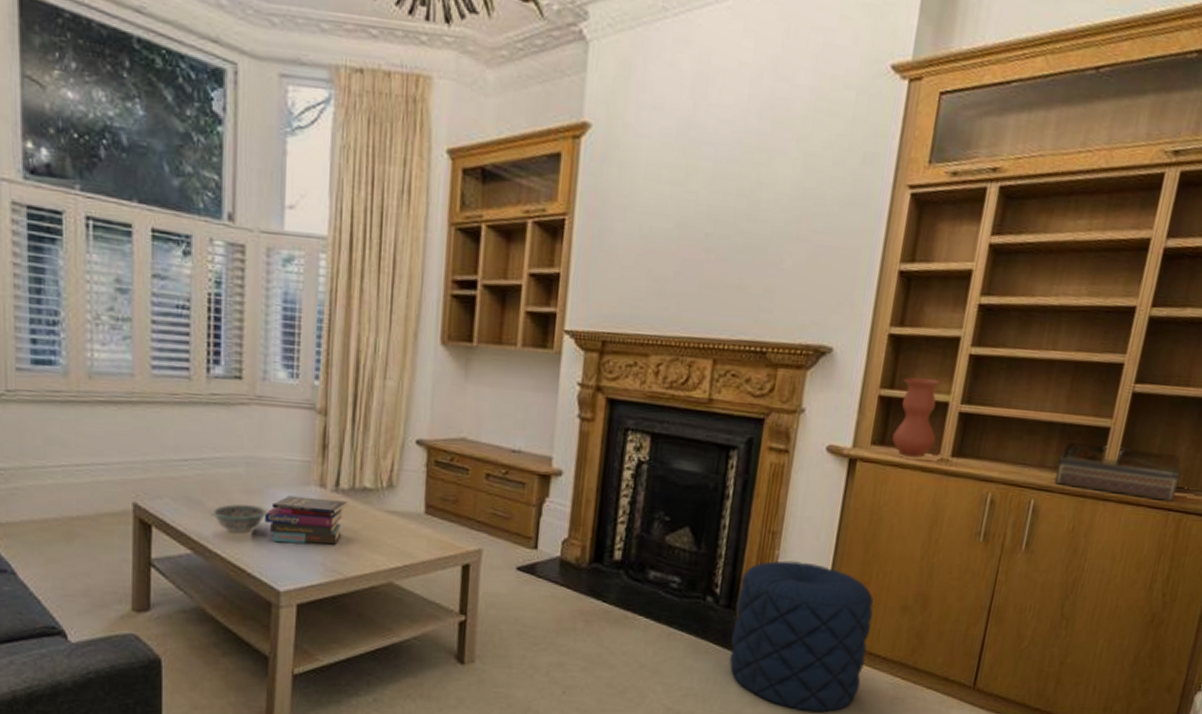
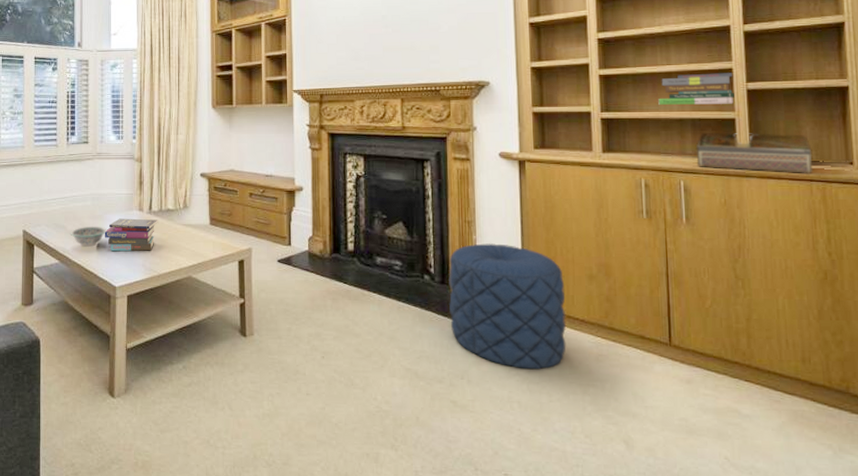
vase: present [892,377,942,458] -> none [549,95,587,156]
books: none [1030,364,1123,409] -> present [658,73,735,105]

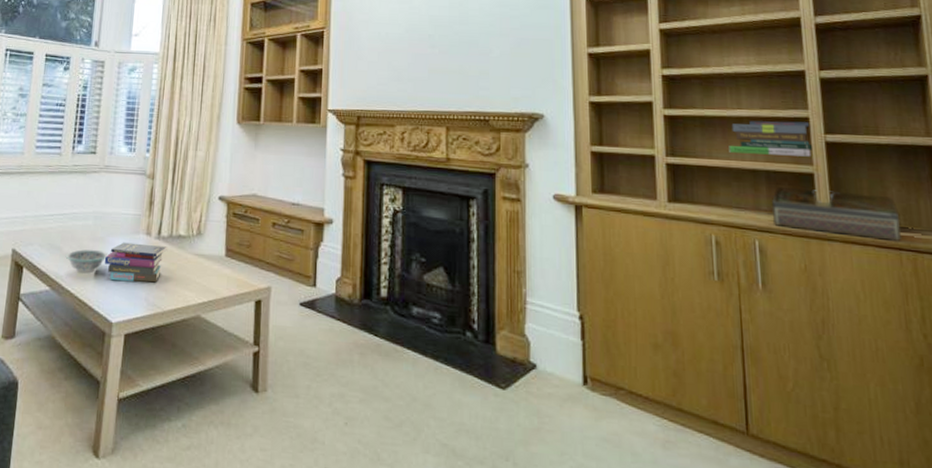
pouf: present [448,243,566,370] -> none [494,298,628,455]

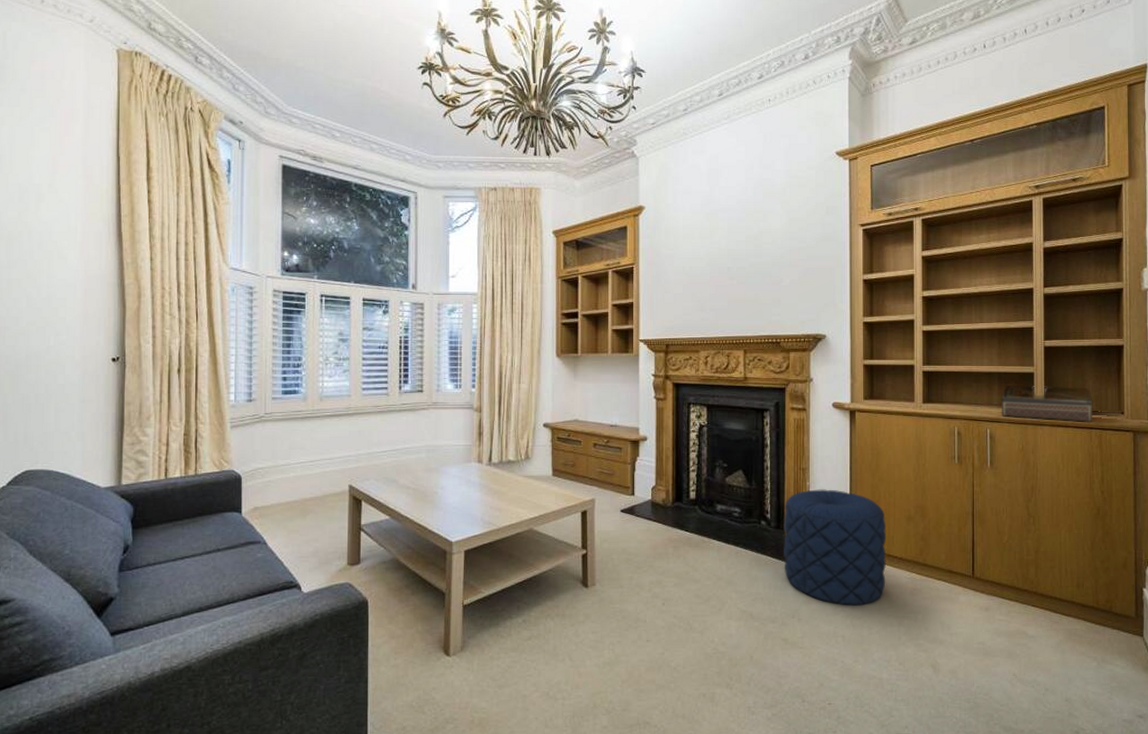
decorative bowl: present [65,249,108,275] -> none [402,479,443,502]
books: present [104,242,167,283] -> none [440,470,498,506]
pouf: none [494,298,628,455] -> present [783,489,887,606]
books: present [729,120,812,157] -> none [972,331,1034,359]

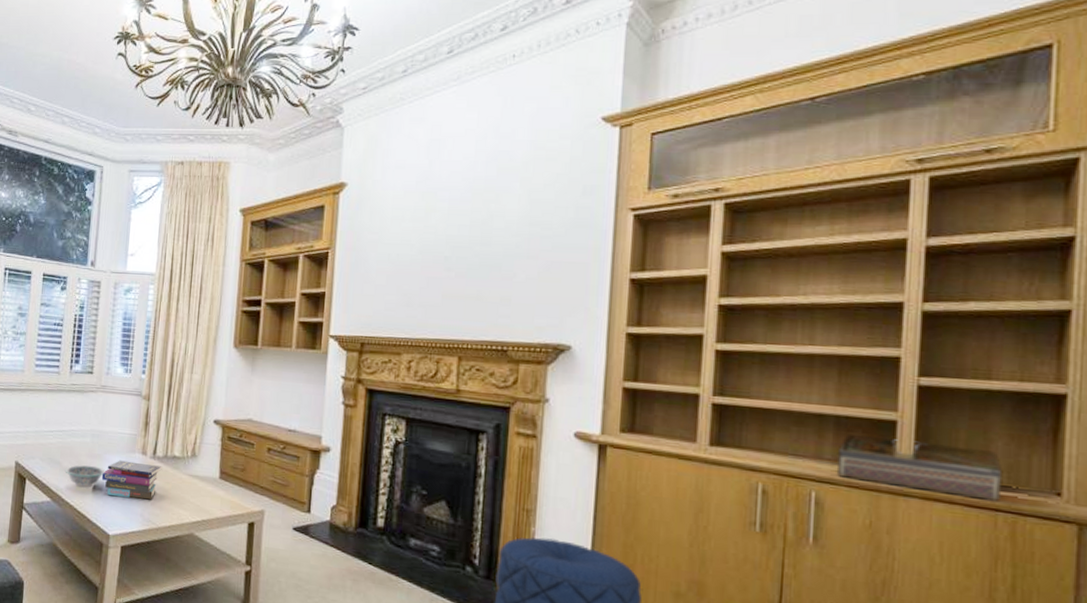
decorative bowl: none [402,479,443,502] -> present [65,465,106,489]
books: none [440,470,498,506] -> present [101,460,162,500]

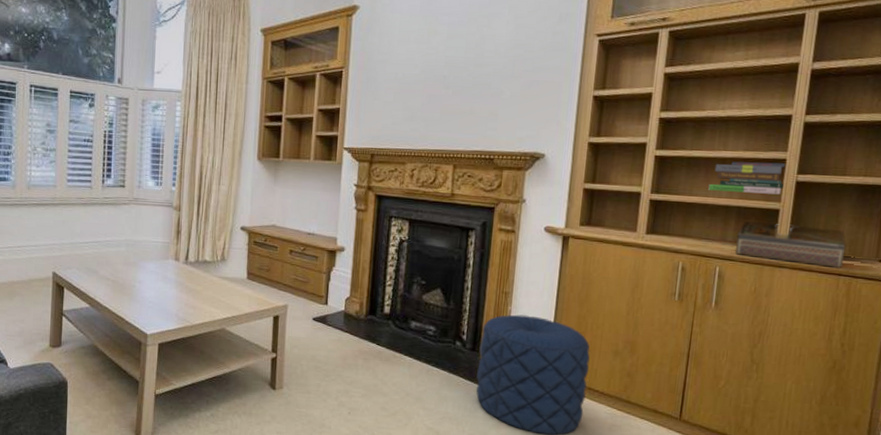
decorative bowl: present [65,465,106,489] -> none [102,272,141,294]
books: present [101,460,162,500] -> none [137,266,194,301]
books: none [792,358,901,402] -> present [708,161,786,195]

